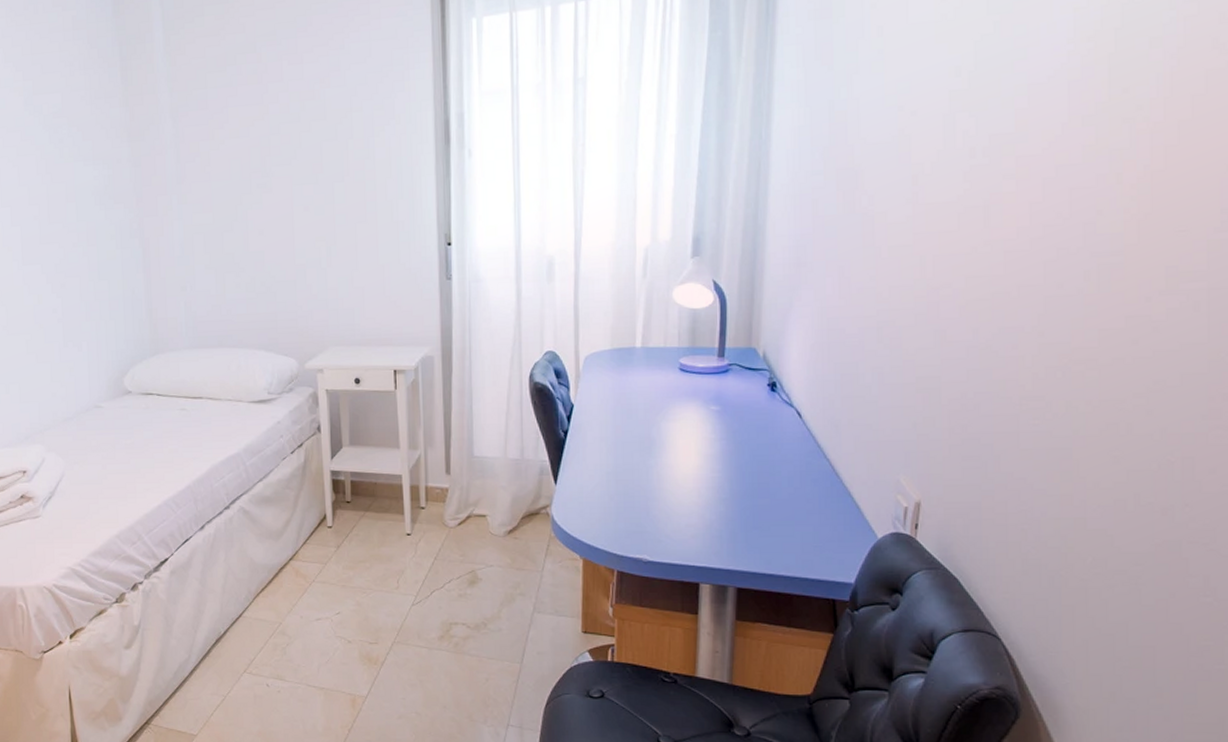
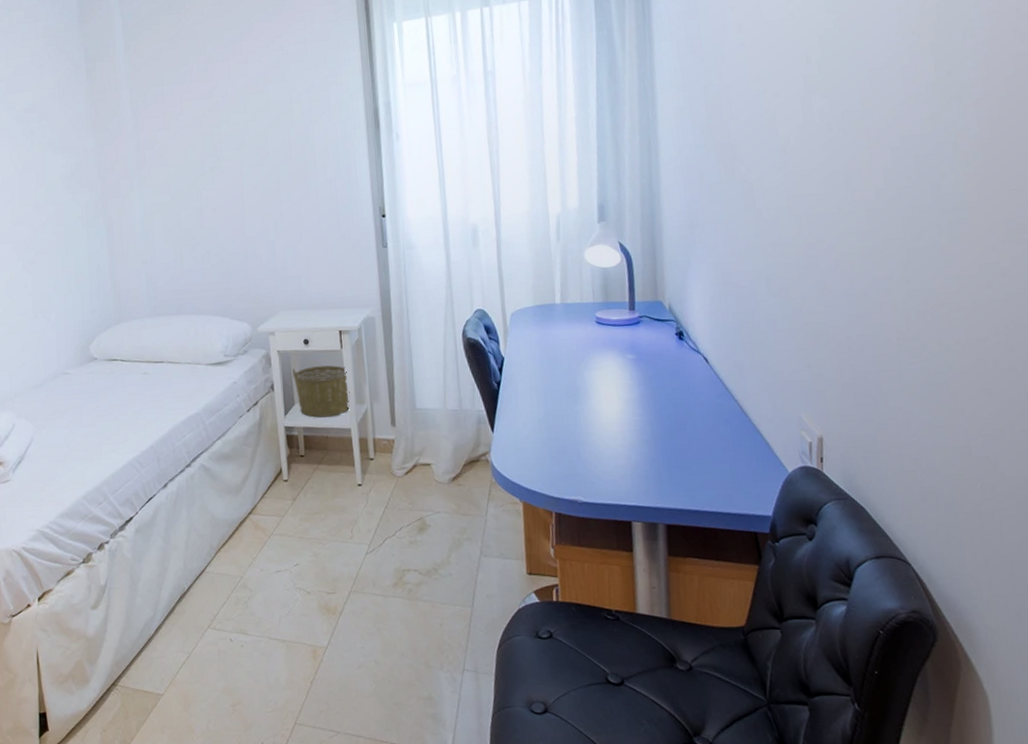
basket: none [341,407,403,462] -> present [292,365,350,418]

